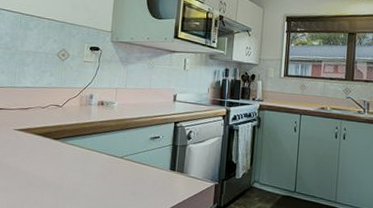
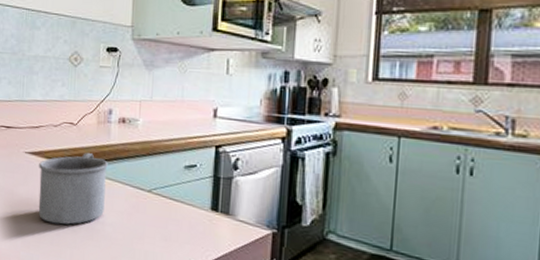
mug: none [24,128,88,188] -> present [38,152,108,225]

